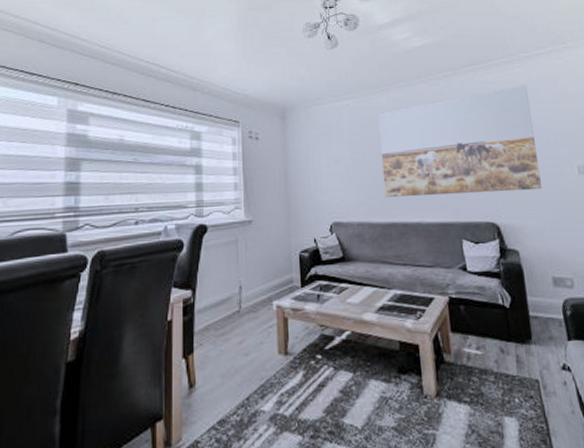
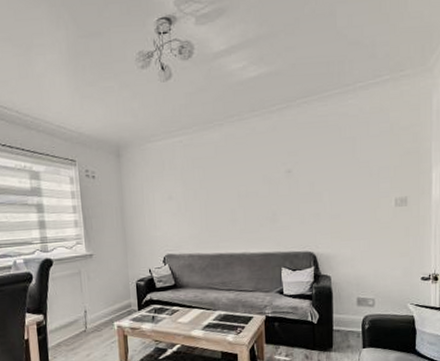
wall art: present [377,85,542,197] -> none [209,117,359,231]

